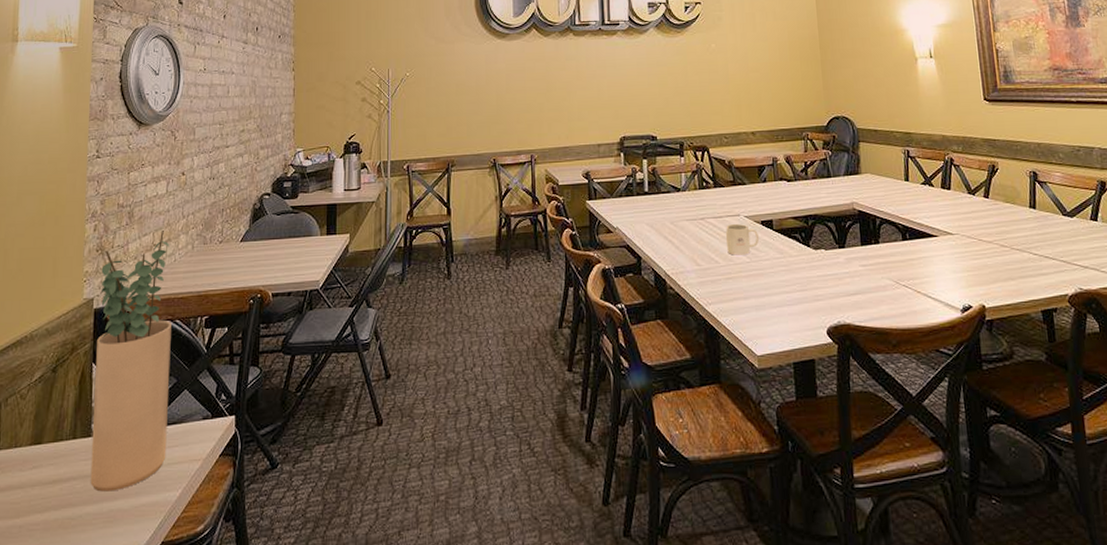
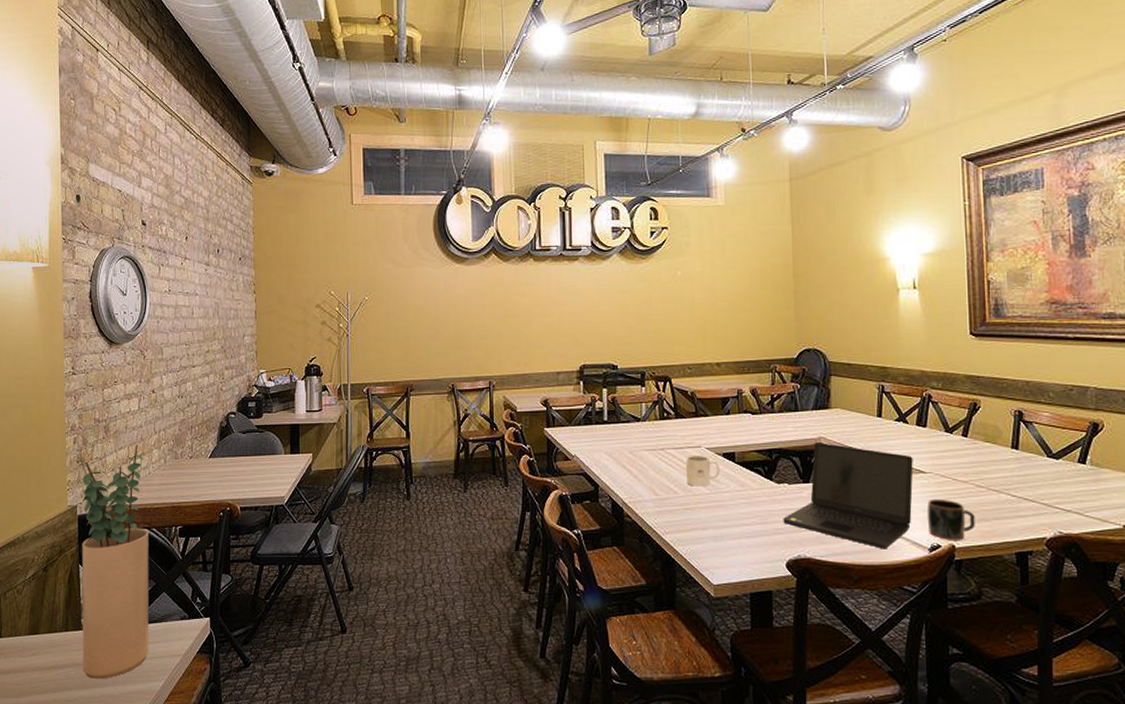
laptop: none [821,208,943,312] -> present [783,443,913,549]
mug: none [956,259,1002,300] -> present [926,498,975,540]

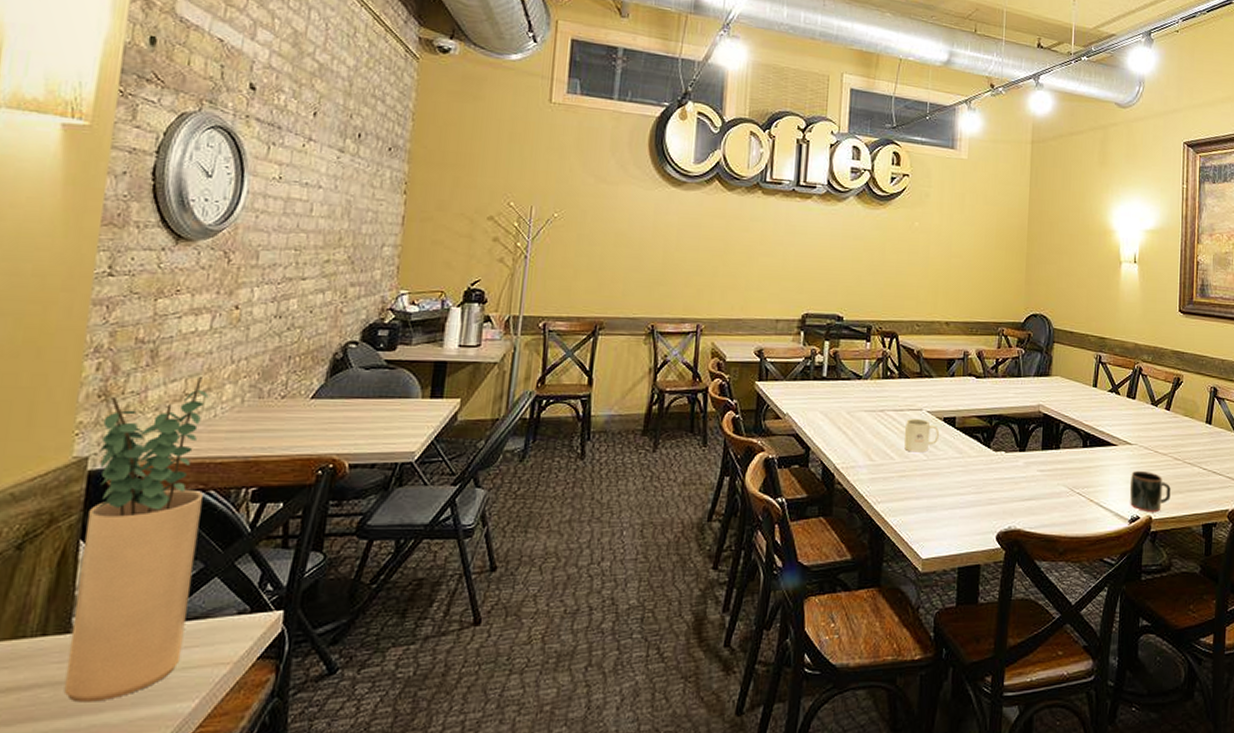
laptop: present [783,443,913,549] -> none [997,410,1122,521]

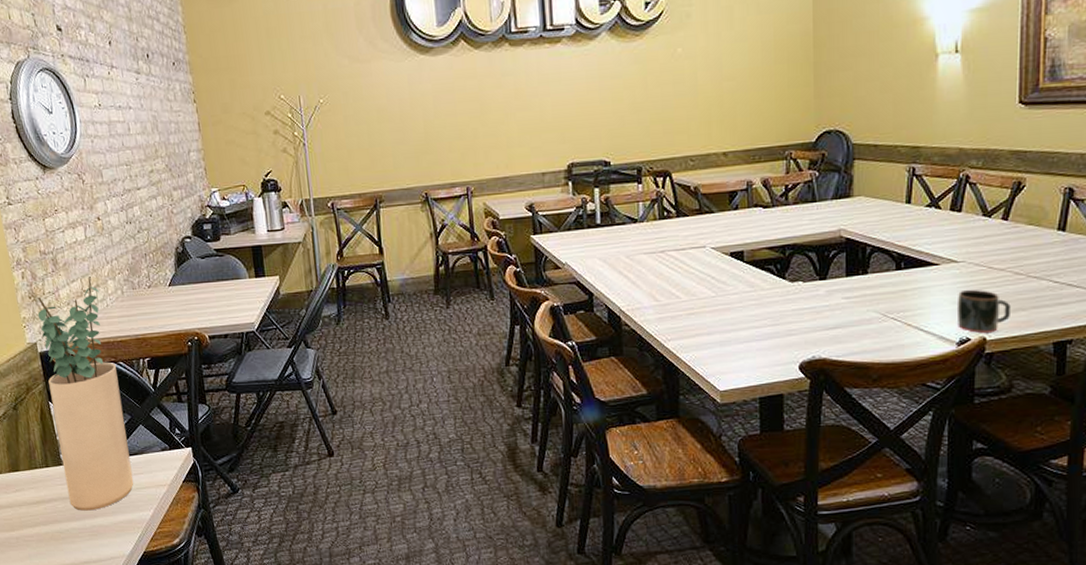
mug: present [904,419,940,454] -> none [688,256,728,291]

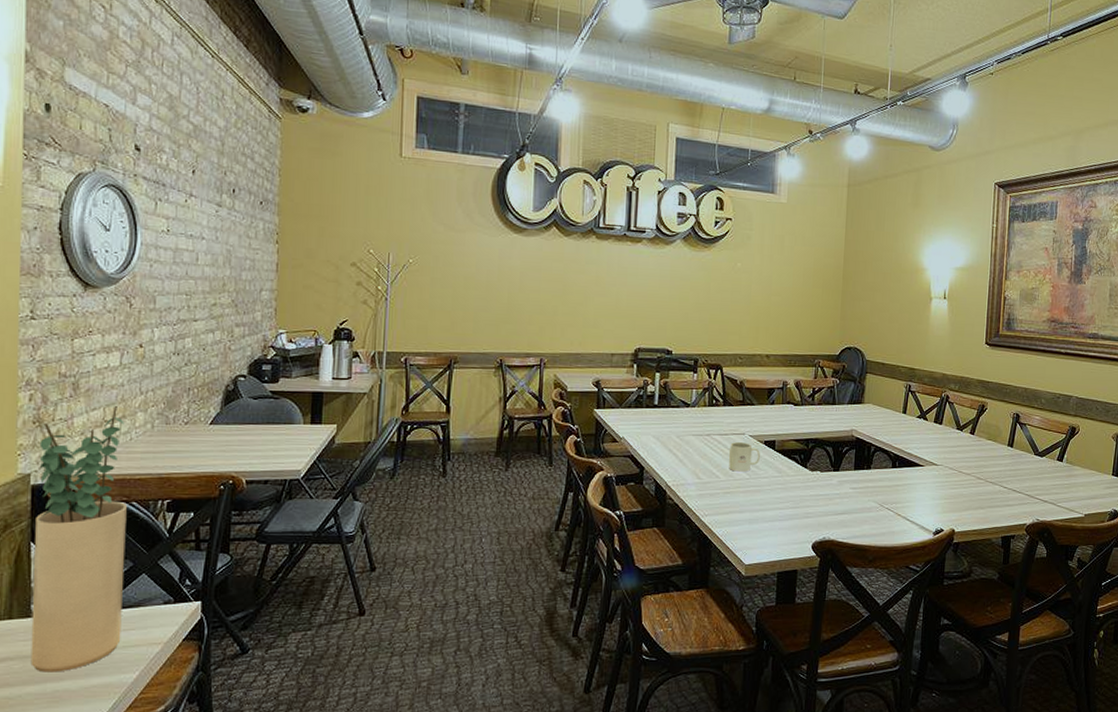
mug: none [688,256,728,291] -> present [728,442,761,473]
mug: present [956,289,1011,333] -> none [934,488,973,525]

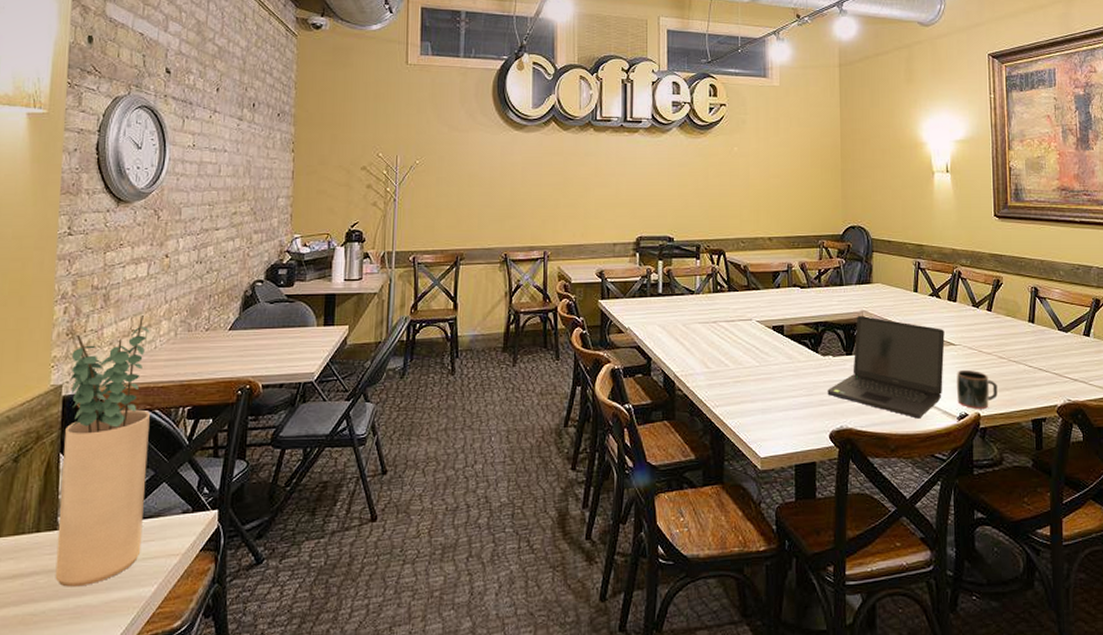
mug: present [728,442,761,473] -> none [736,329,770,361]
laptop: none [813,434,928,533] -> present [827,316,945,419]
mug: none [934,488,973,525] -> present [956,369,998,409]

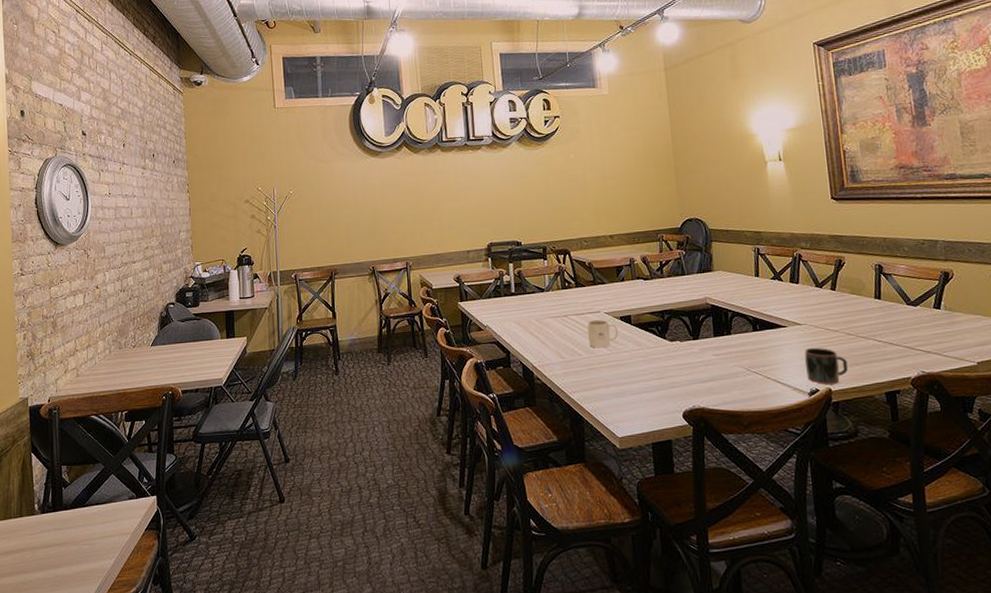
vase: present [55,314,150,587] -> none [32,337,100,561]
mug: none [736,329,770,361] -> present [587,320,619,349]
laptop: present [827,316,945,419] -> none [677,302,792,396]

